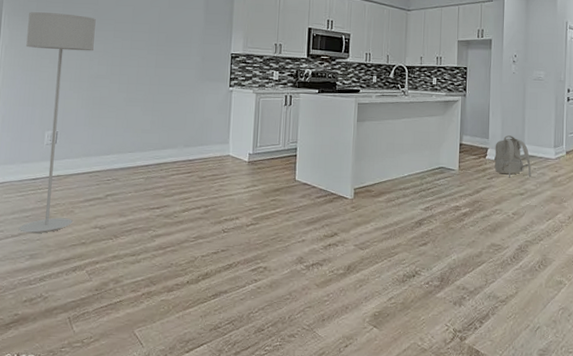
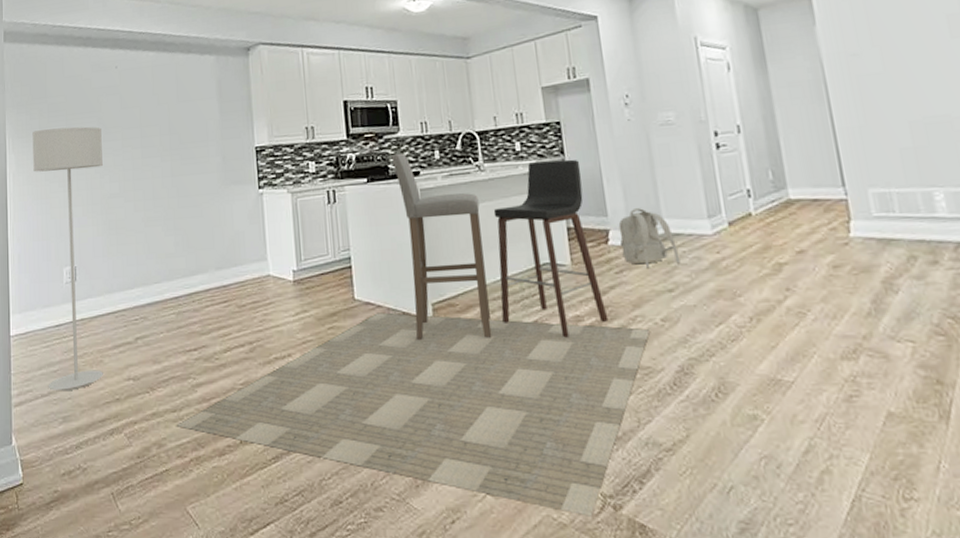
area rug: none [133,192,504,344] -> present [176,312,651,517]
bar stool: none [338,74,400,217] -> present [391,153,492,339]
bar stool: none [404,94,478,221] -> present [493,159,609,338]

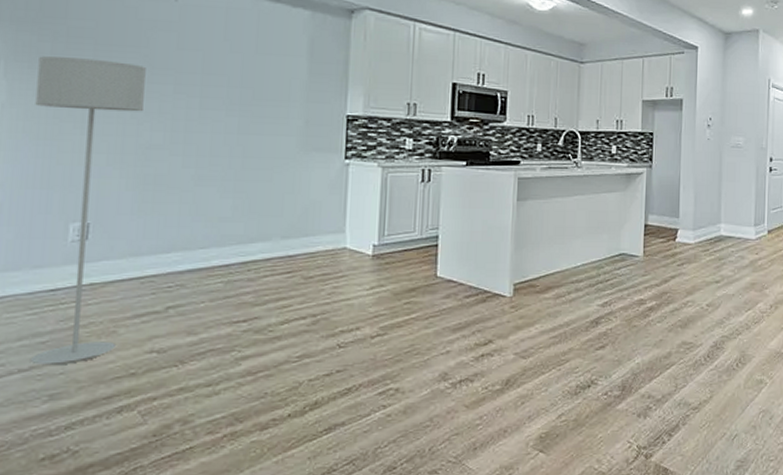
area rug: present [176,312,651,517] -> none [209,290,697,465]
bar stool: present [391,153,492,339] -> none [493,141,572,316]
bar stool: present [493,159,609,338] -> none [577,165,666,318]
backpack: present [618,208,681,269] -> none [685,213,729,263]

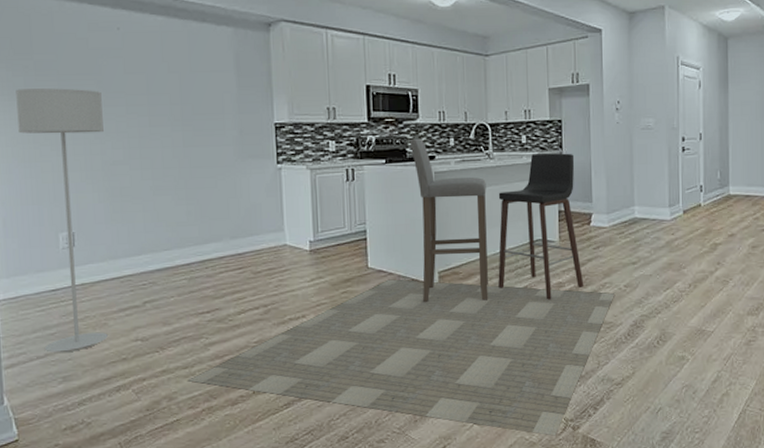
area rug: none [209,290,697,465] -> present [187,279,616,436]
bar stool: none [493,141,572,316] -> present [410,138,489,302]
bar stool: none [577,165,666,318] -> present [498,153,584,300]

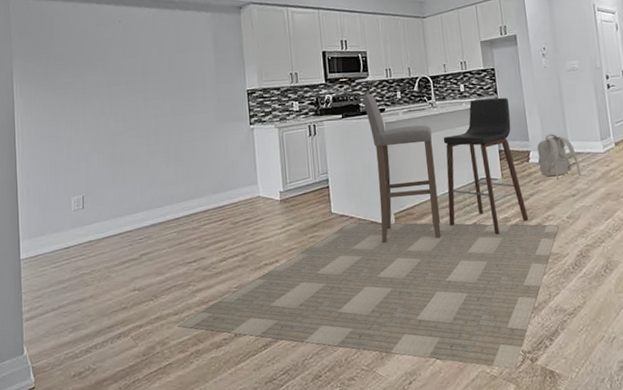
floor lamp: present [16,88,108,353] -> none [39,73,110,305]
backpack: none [600,197,644,246] -> present [537,134,581,180]

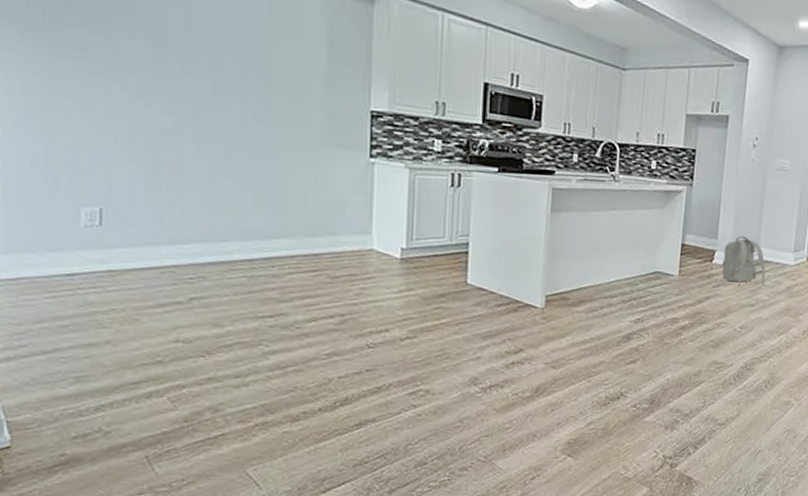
area rug: present [178,222,559,369] -> none [239,298,730,472]
bar stool: present [362,94,442,242] -> none [524,148,608,330]
bar stool: present [443,97,529,235] -> none [609,181,705,335]

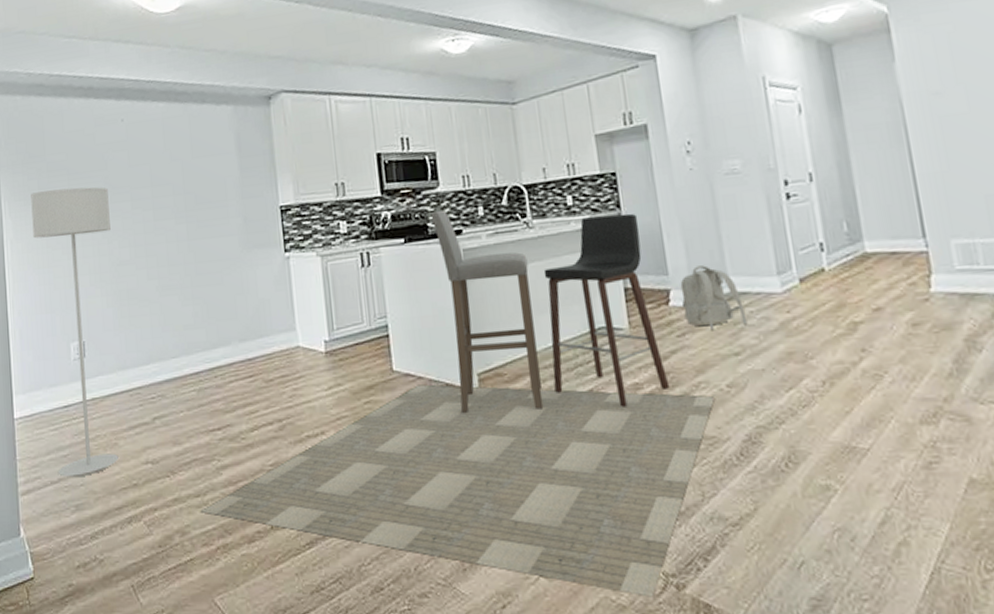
floor lamp: none [30,24,150,350] -> present [31,187,119,478]
area rug: none [239,298,730,472] -> present [200,384,716,597]
bar stool: none [524,148,608,330] -> present [430,209,544,413]
bar stool: none [609,181,705,335] -> present [543,213,670,407]

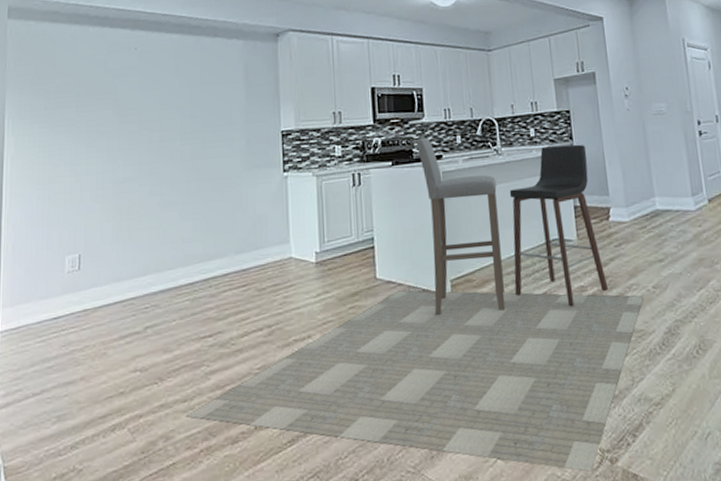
floor lamp: present [31,187,119,478] -> none [35,108,116,389]
backpack: present [680,265,748,331] -> none [618,188,669,242]

